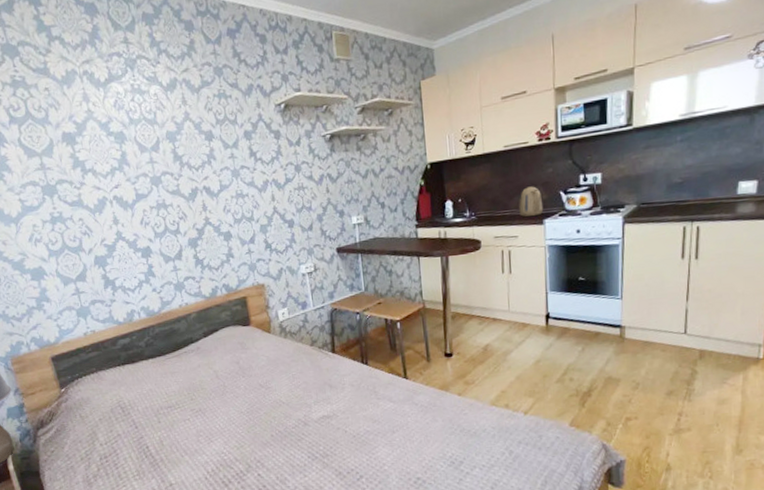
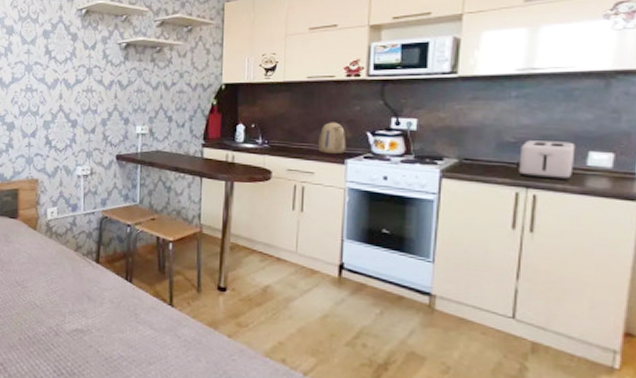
toaster: none [682,175,728,212] -> present [515,140,576,182]

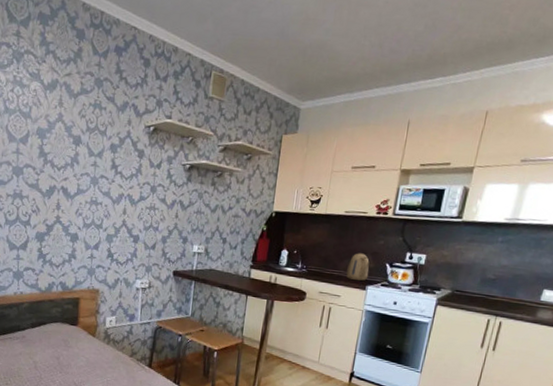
toaster: present [515,140,576,182] -> none [491,278,536,312]

